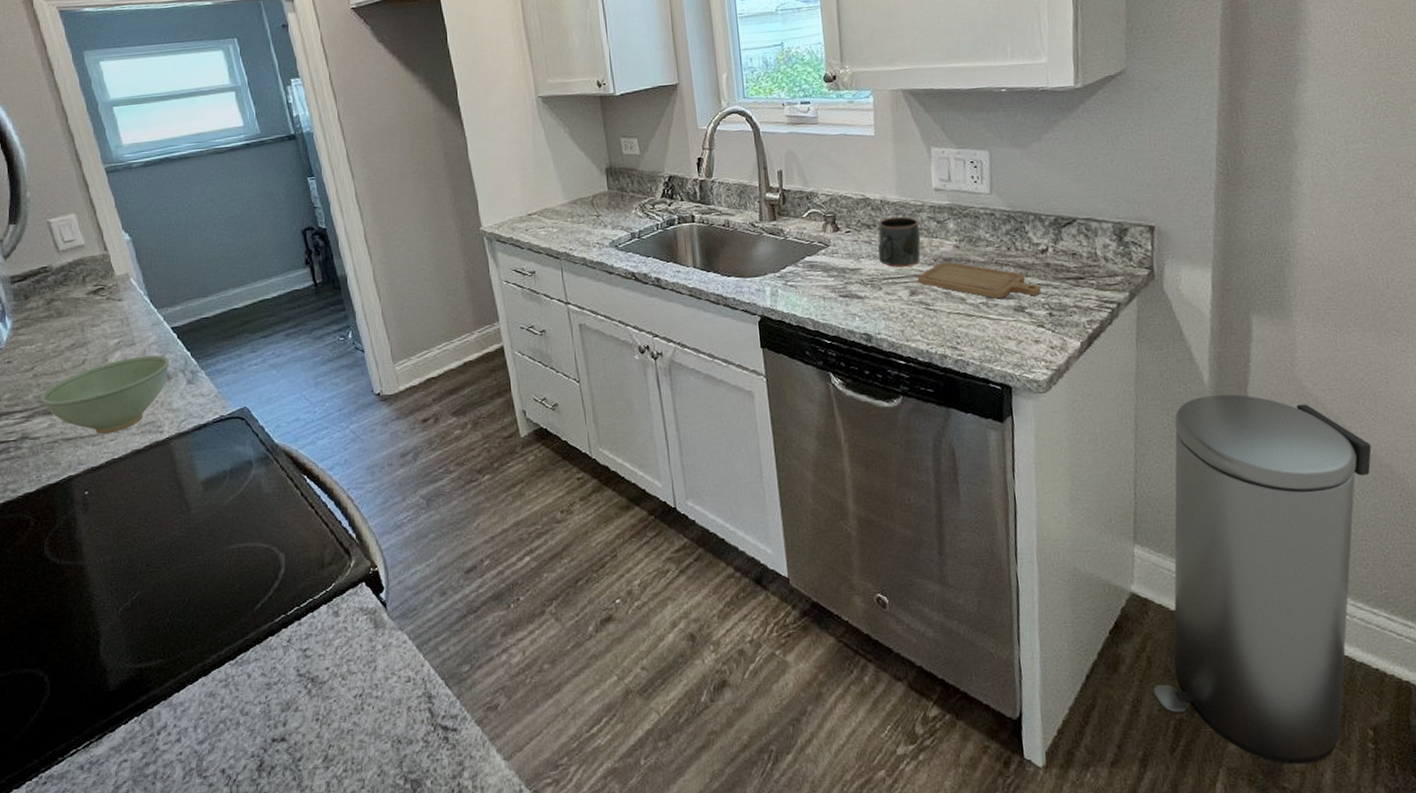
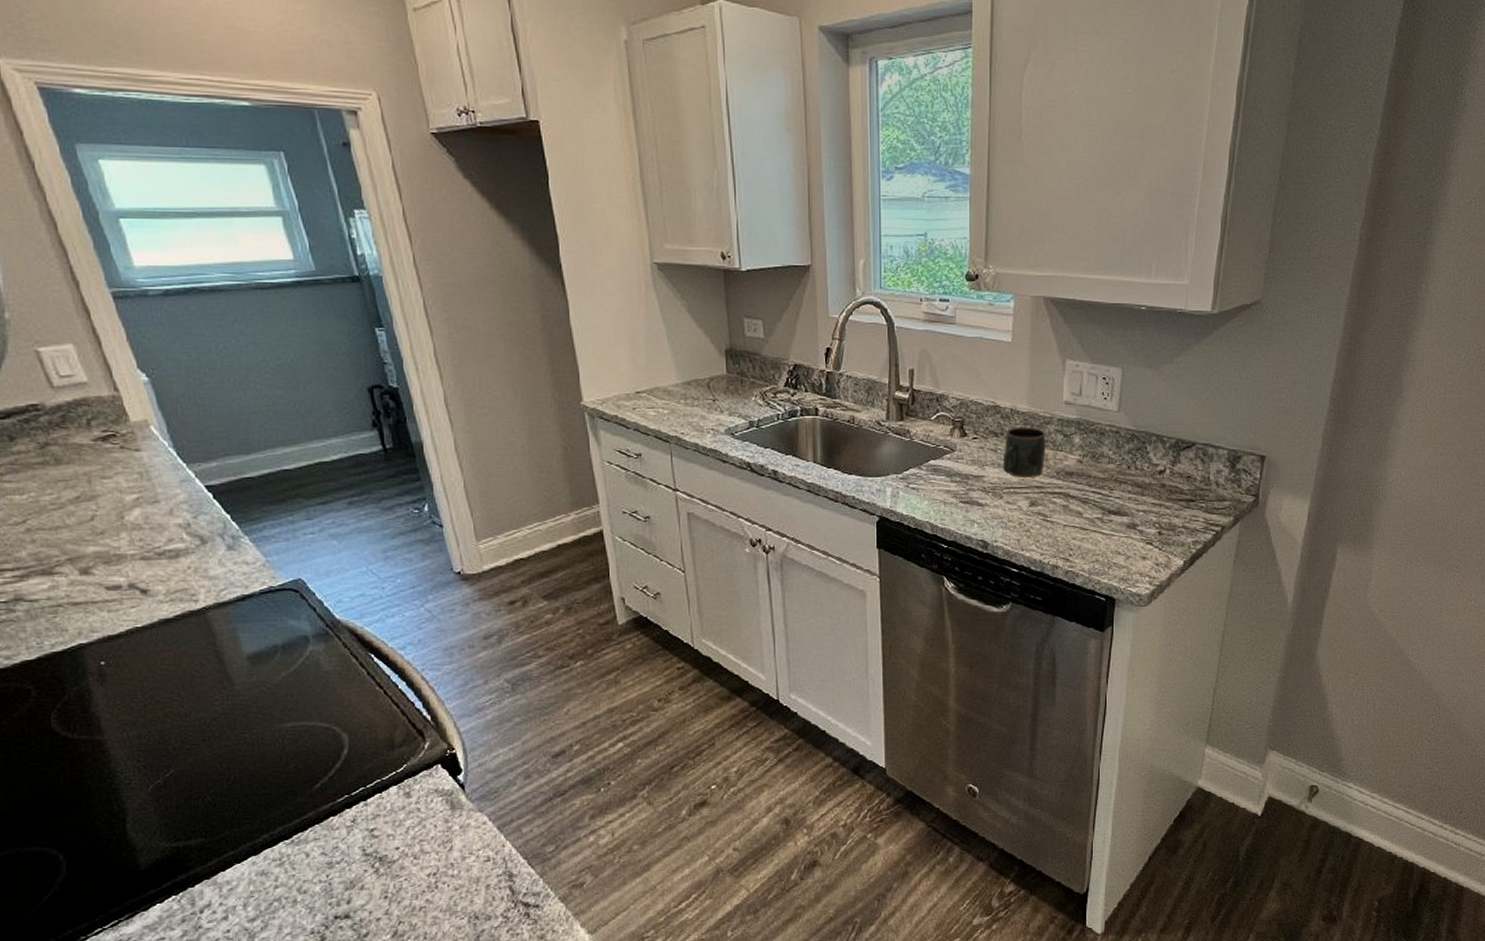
bowl: present [39,355,169,434] -> none [36,515,204,600]
chopping board: present [917,261,1041,298] -> none [1038,475,1154,515]
pedal bin: present [1153,394,1372,765] -> none [1204,615,1418,930]

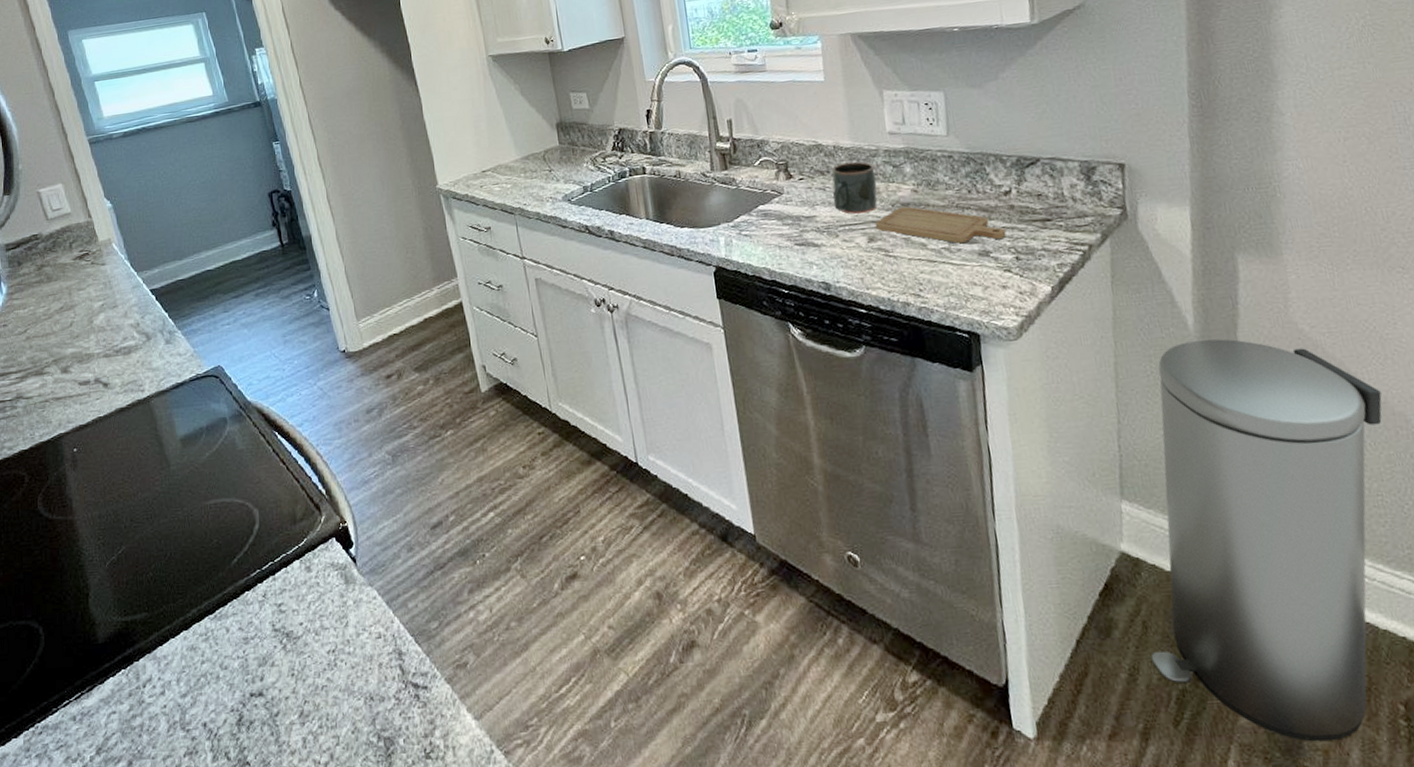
chopping board: none [1038,475,1154,515] -> present [875,206,1006,243]
pedal bin: none [1204,615,1418,930] -> present [1150,339,1382,742]

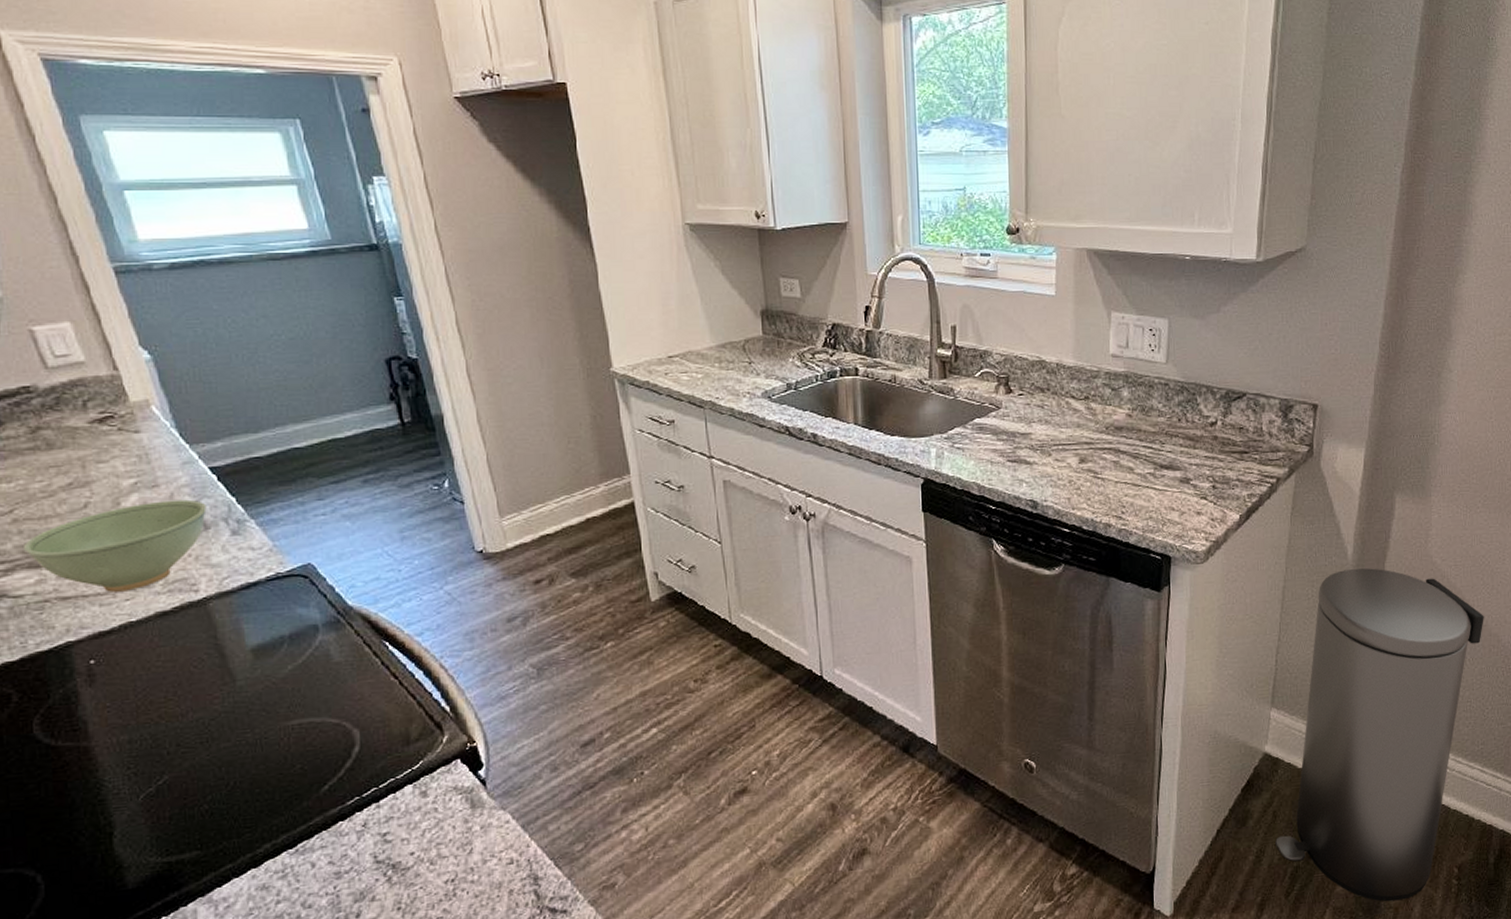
bowl: none [32,316,149,393] -> present [22,499,207,592]
mug: present [832,161,878,215] -> none [1050,381,1094,435]
chopping board: present [875,206,1006,243] -> none [1087,430,1207,469]

